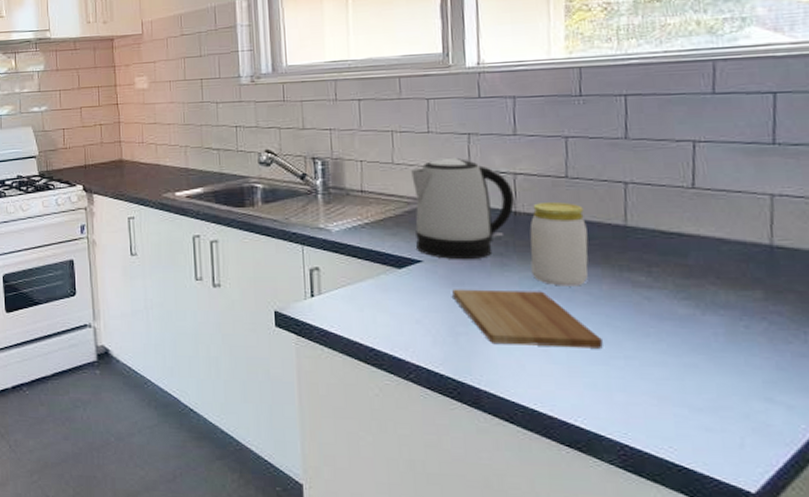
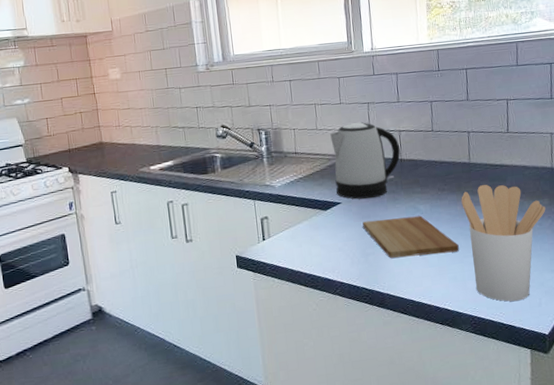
jar: present [529,201,589,286] -> none [411,149,449,211]
utensil holder: none [609,258,758,435] -> present [461,184,546,302]

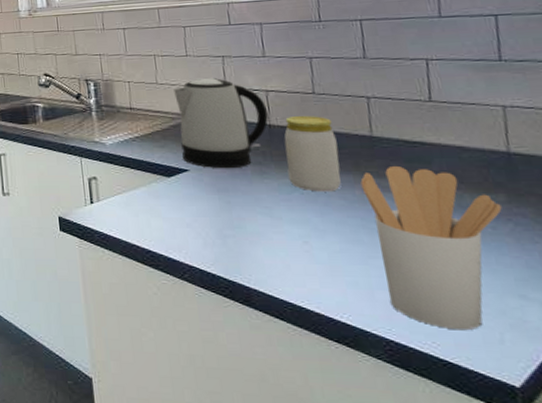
cutting board: present [362,215,459,258] -> none [218,195,361,249]
jar: none [411,149,449,211] -> present [284,115,342,192]

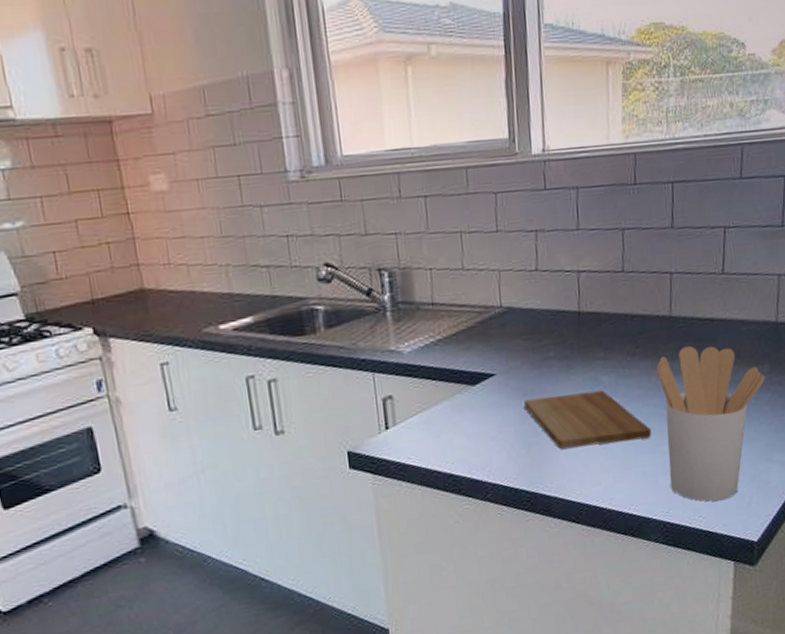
kettle: present [174,78,269,169] -> none [482,259,578,369]
cutting board: none [218,195,361,249] -> present [524,390,651,449]
jar: present [284,115,342,192] -> none [592,297,641,383]

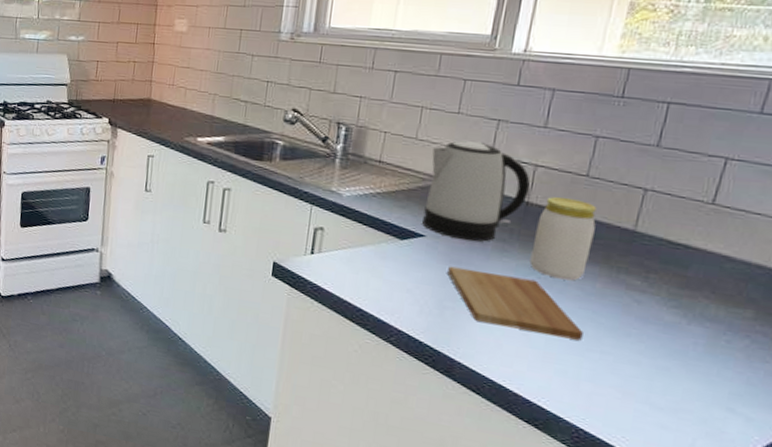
kettle: none [482,259,578,369] -> present [422,140,530,242]
jar: none [592,297,641,383] -> present [529,196,597,281]
utensil holder: present [657,345,765,502] -> none [594,264,745,432]

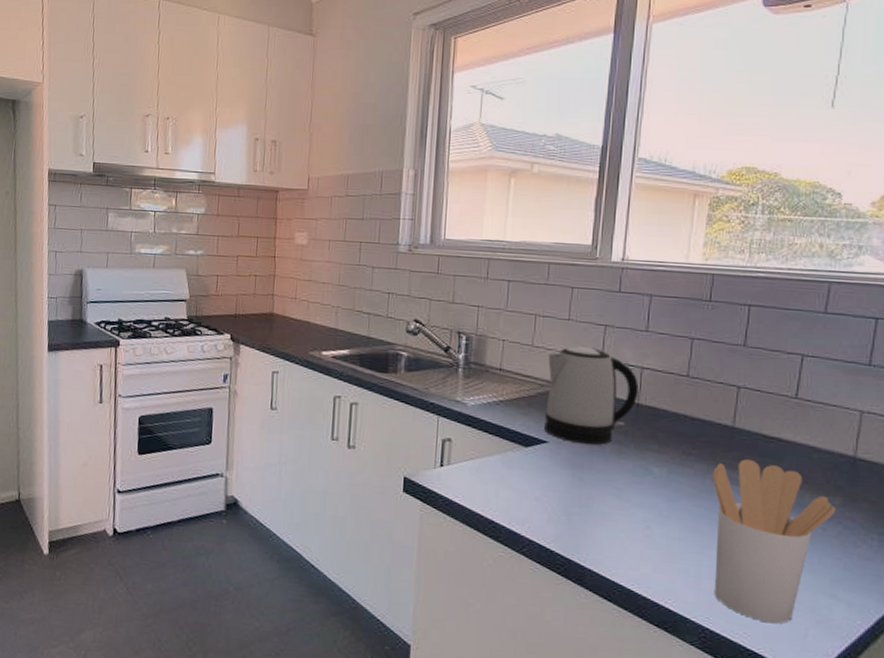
cutting board: present [447,266,584,341] -> none [571,471,699,538]
jar: present [529,196,597,281] -> none [645,397,699,479]
utensil holder: none [594,264,745,432] -> present [712,458,836,624]

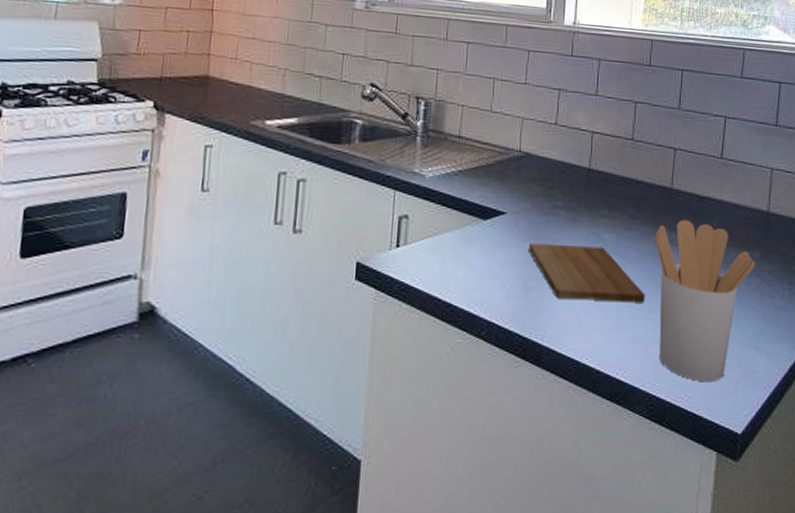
kettle: present [544,346,638,445] -> none [503,111,590,214]
cutting board: none [571,471,699,538] -> present [529,243,645,303]

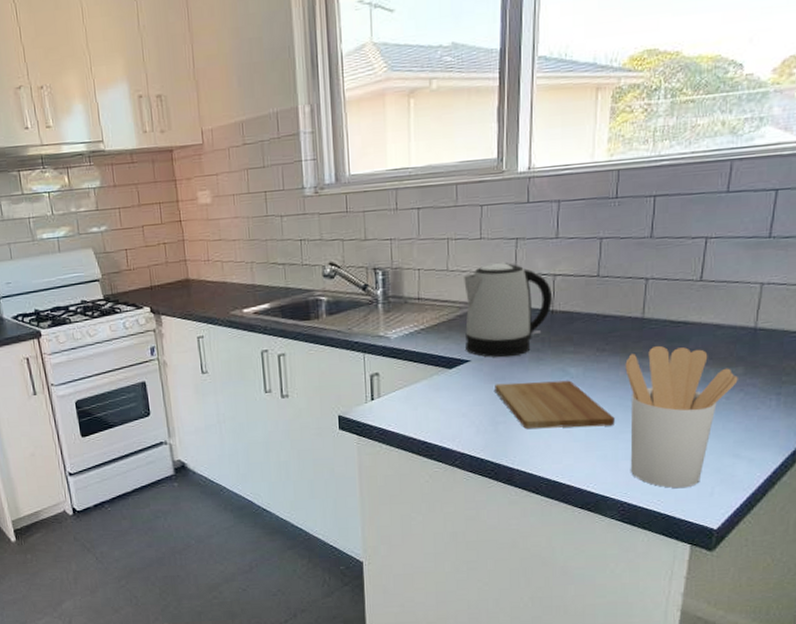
kettle: none [503,111,590,214] -> present [464,263,552,358]

